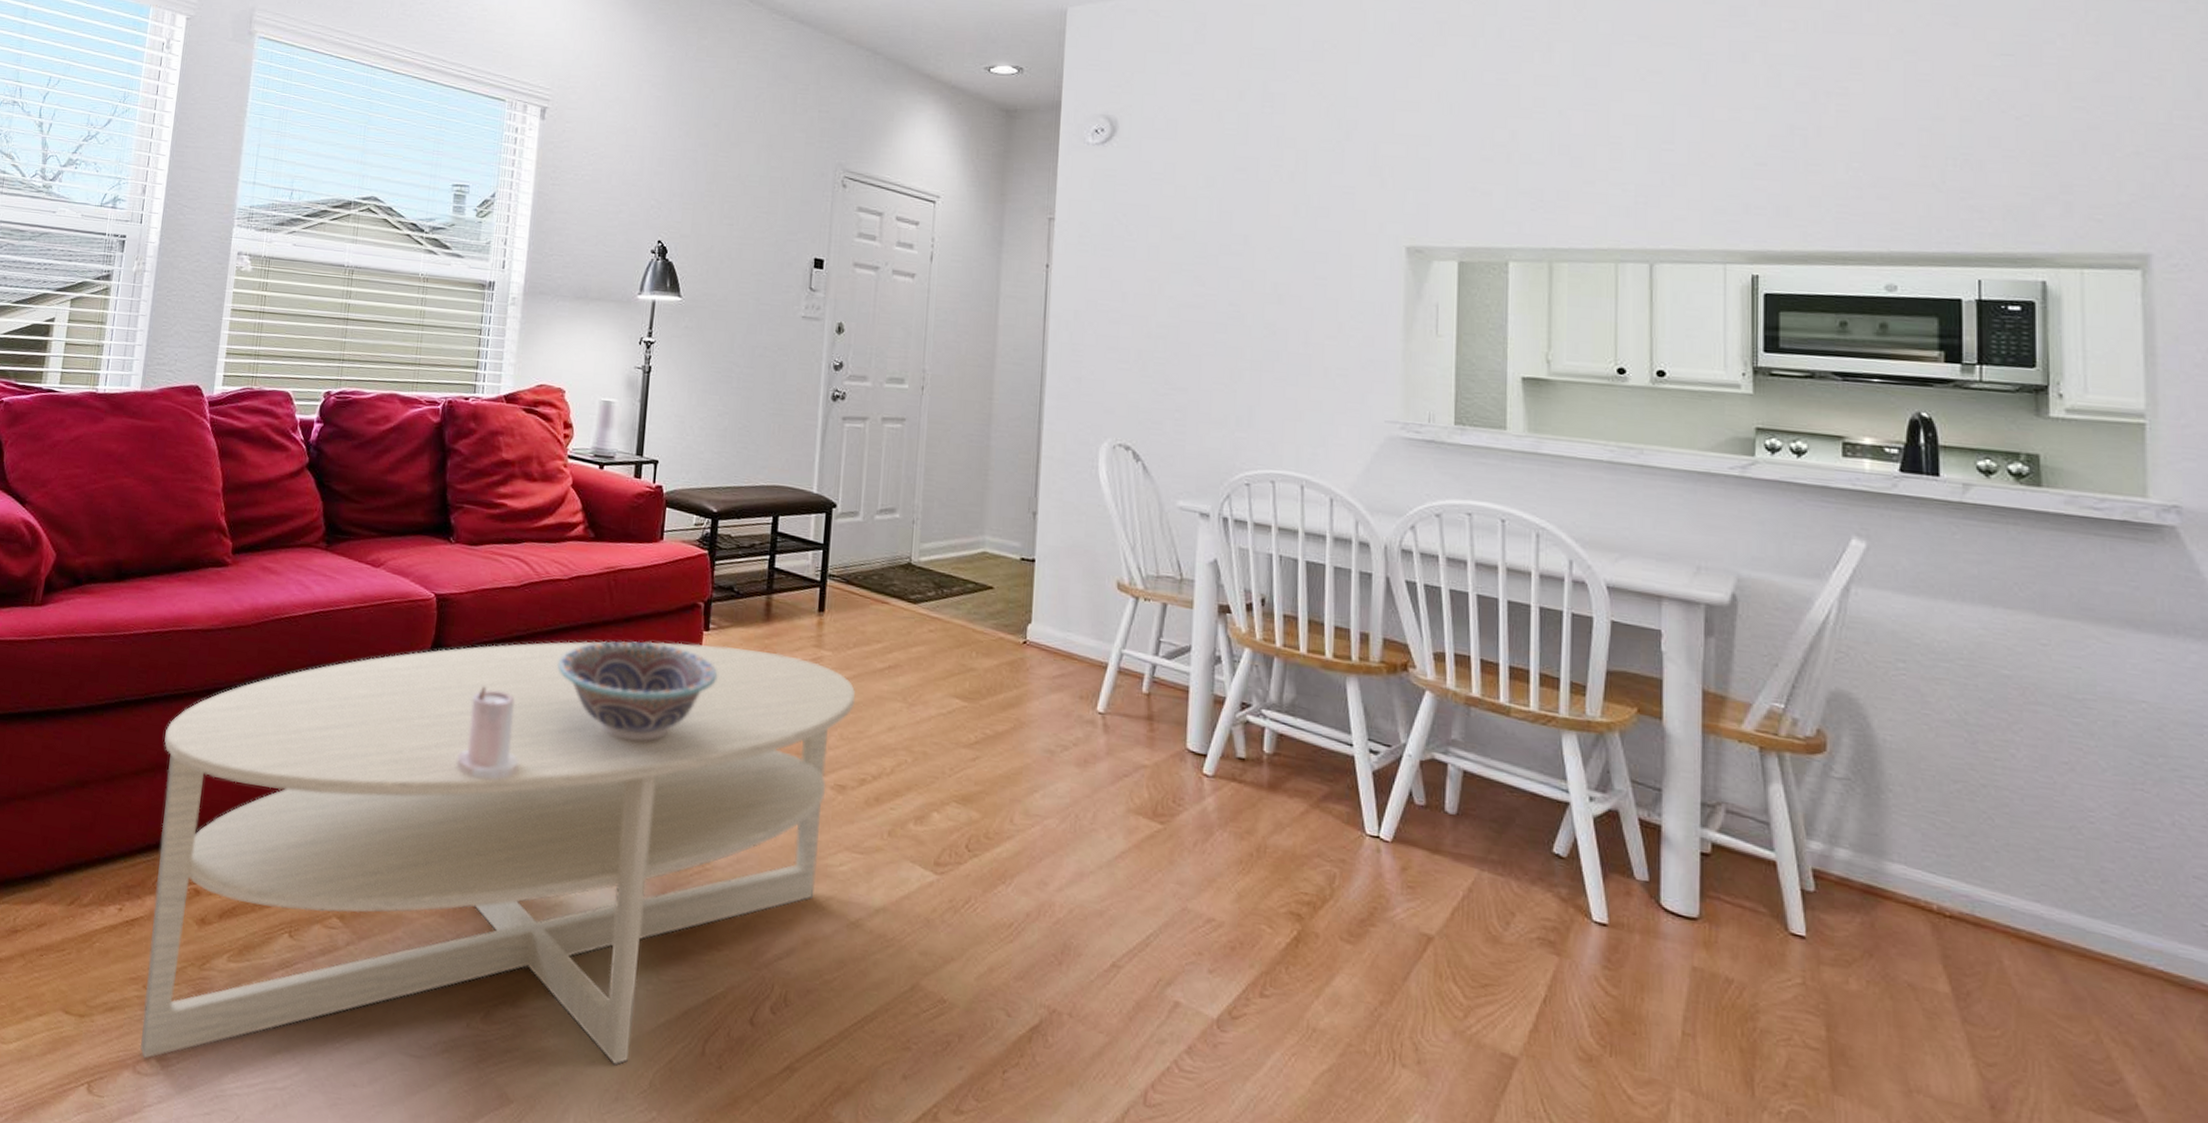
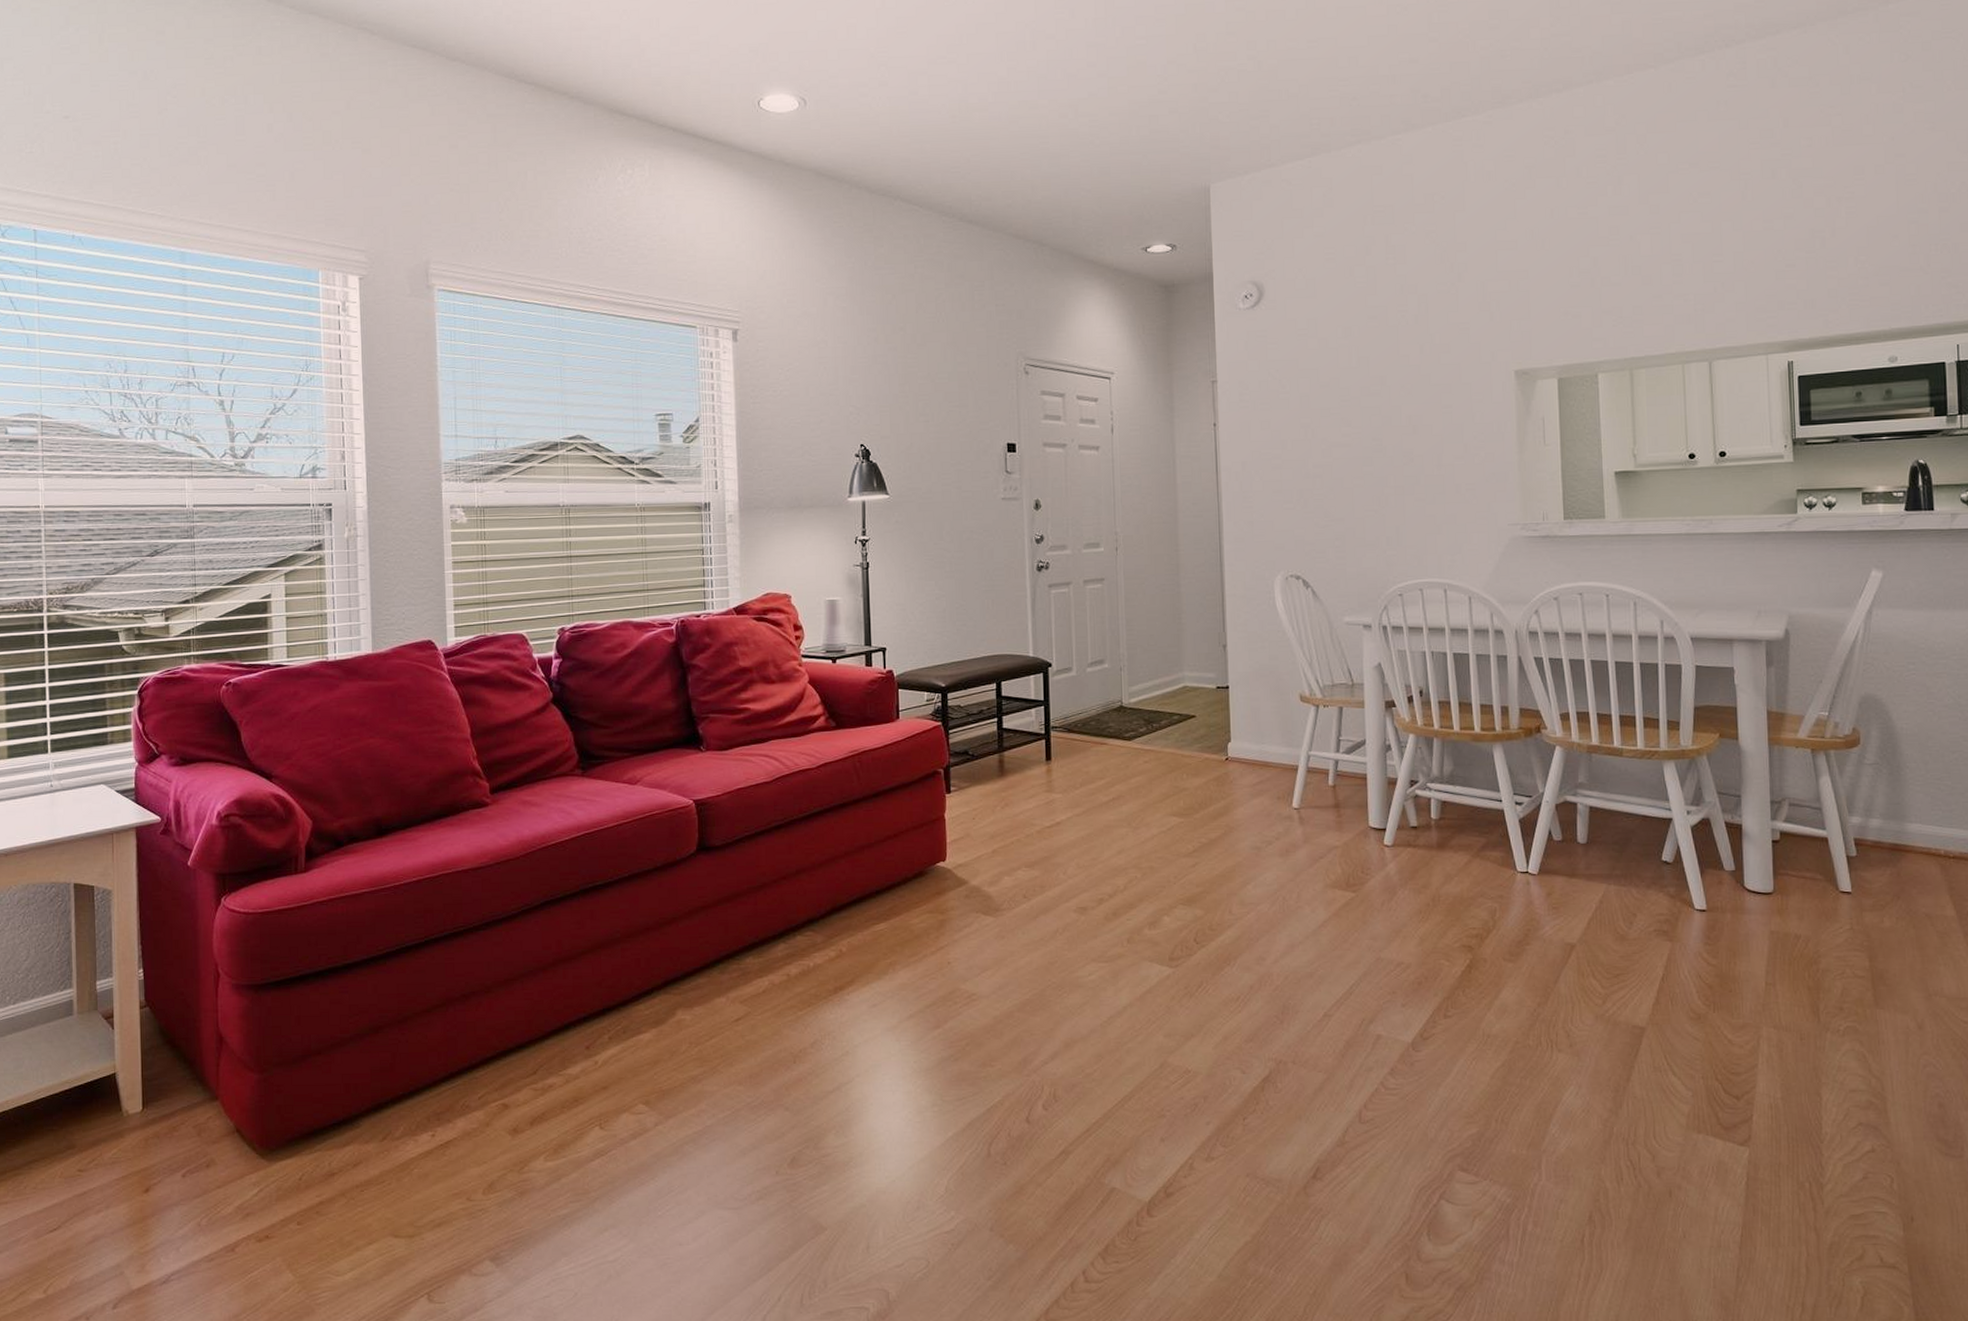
coffee table: present [140,640,856,1065] -> none [451,802,1087,1262]
candle: present [456,686,519,780] -> none [735,875,793,959]
decorative bowl: present [558,641,717,742] -> none [817,812,962,902]

